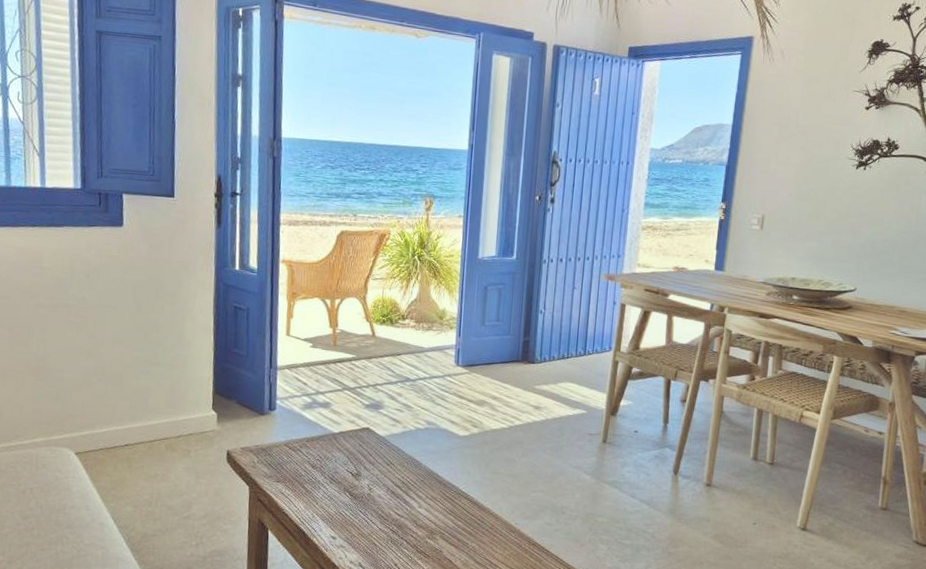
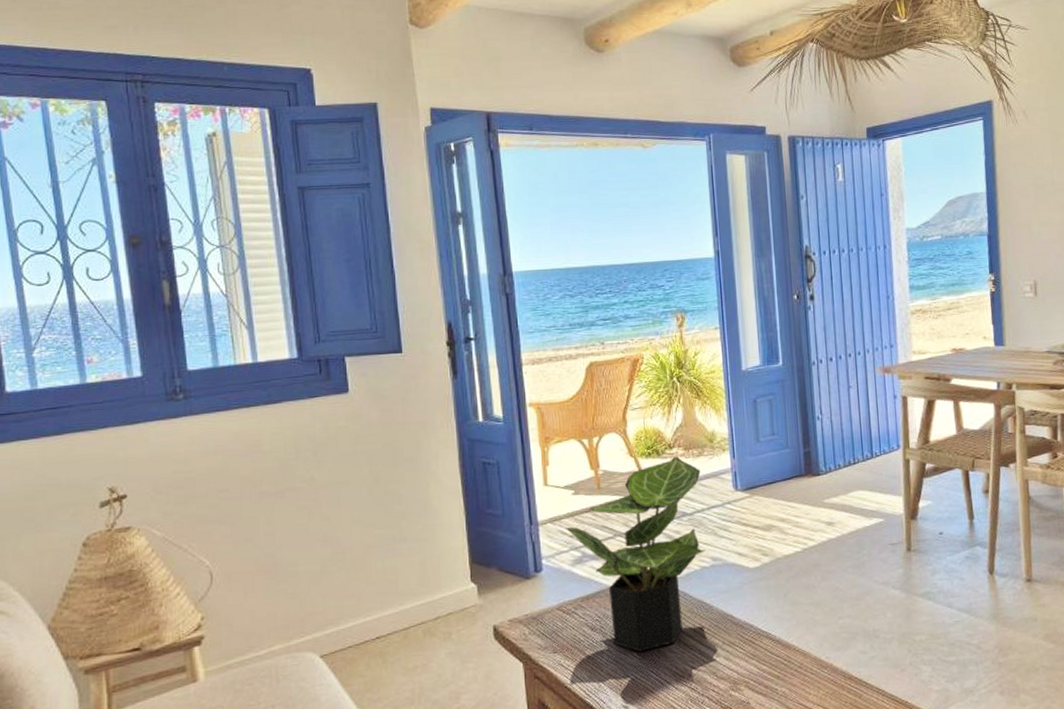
potted plant: none [300,327,428,493] -> present [564,457,706,652]

